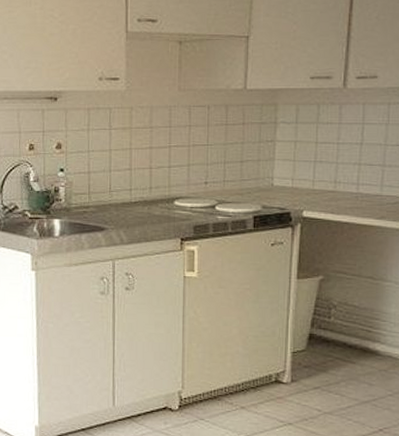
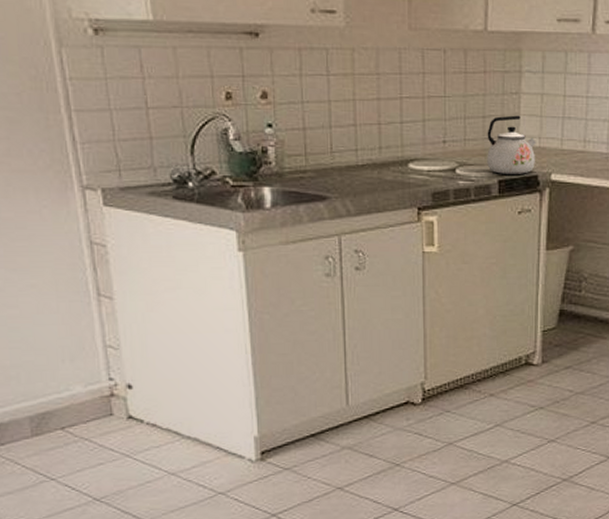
kettle: none [244,160,289,212] -> present [487,115,536,175]

